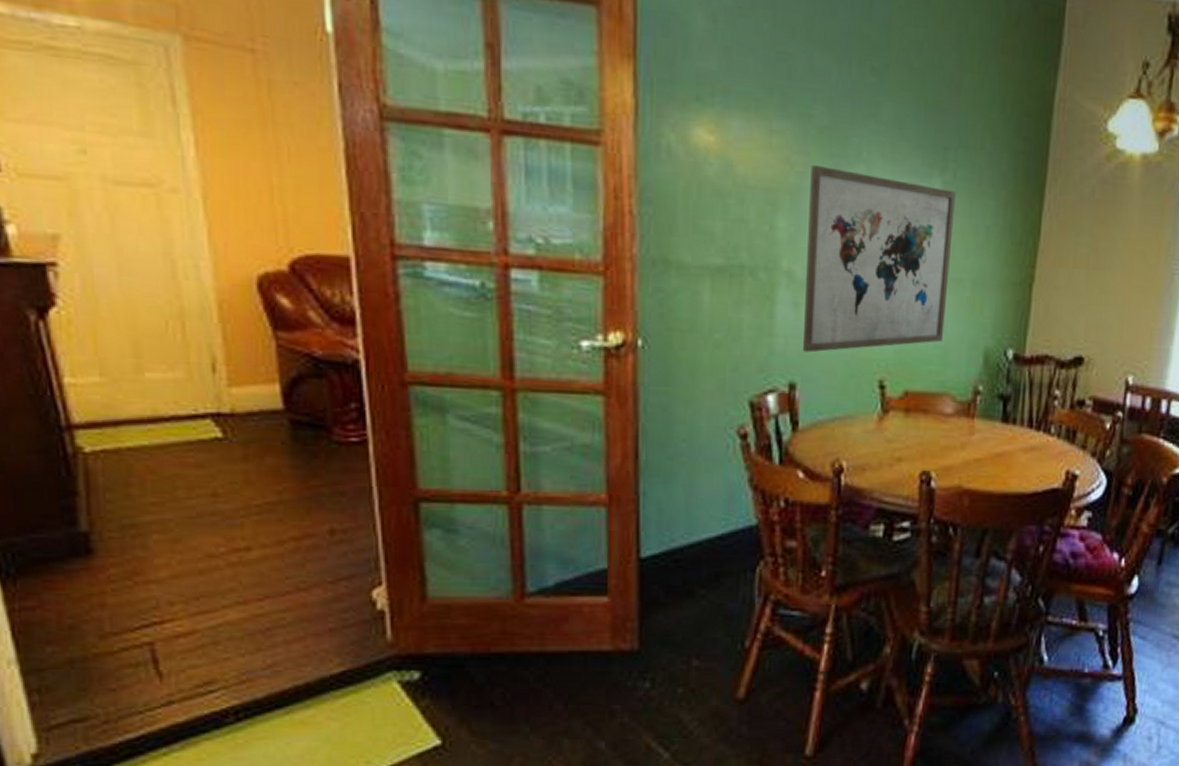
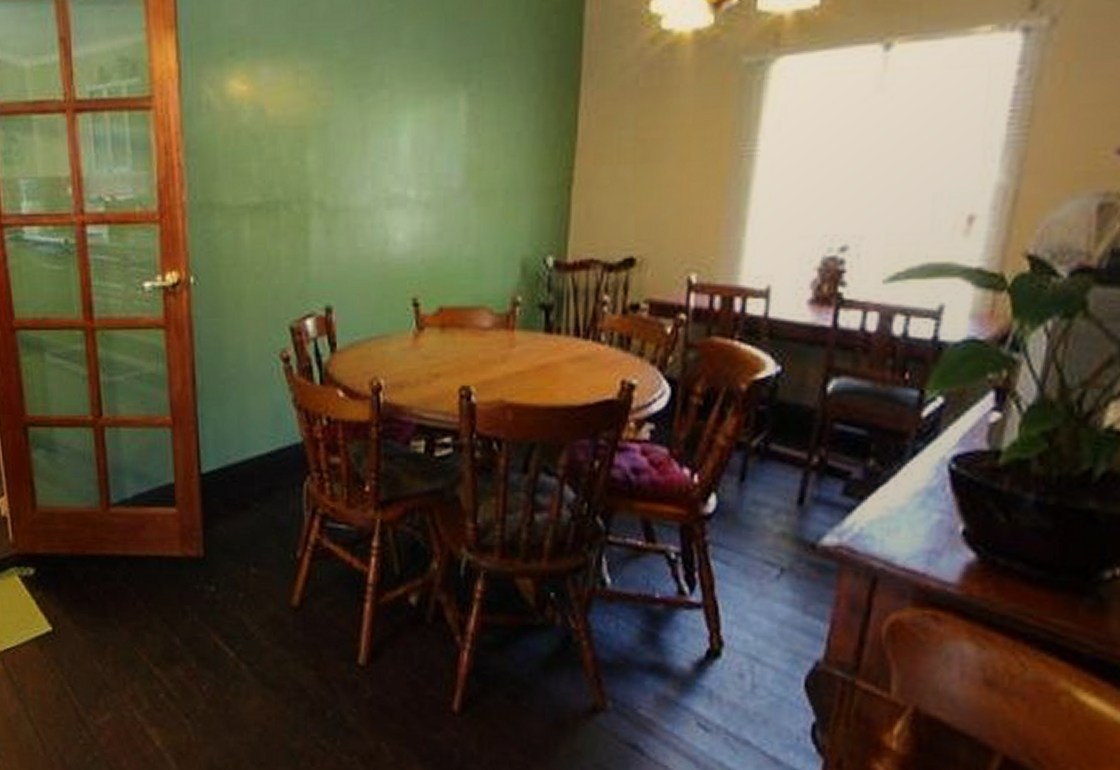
wall art: present [803,164,955,353] -> none [336,97,482,277]

